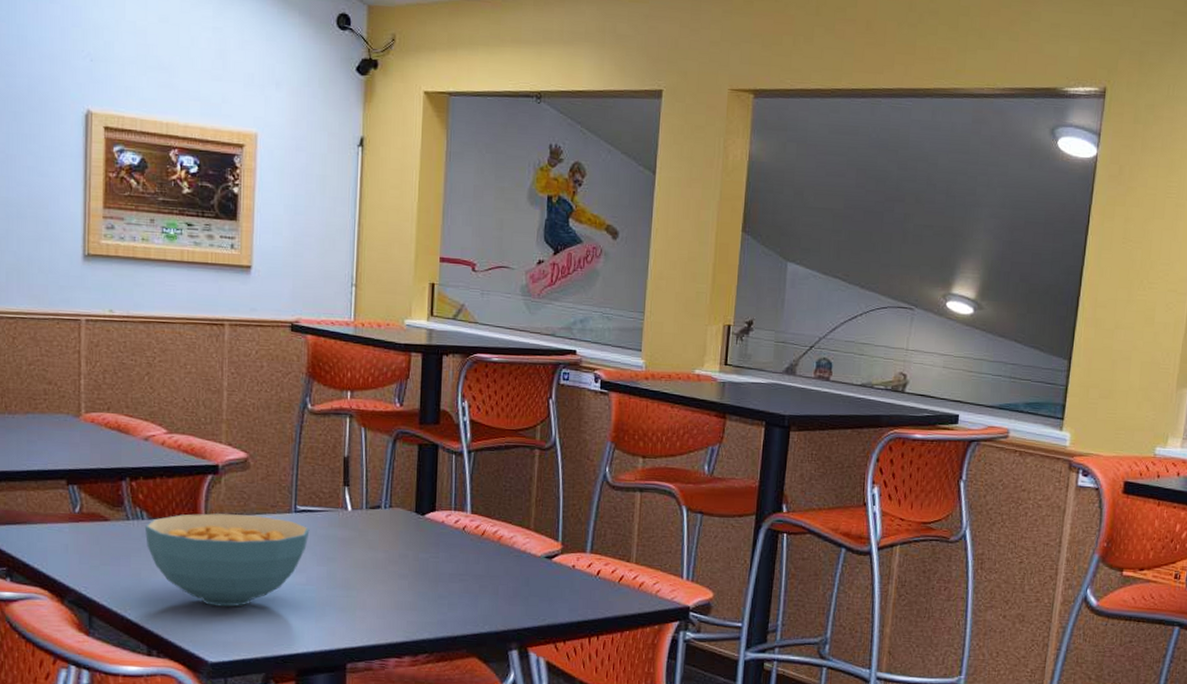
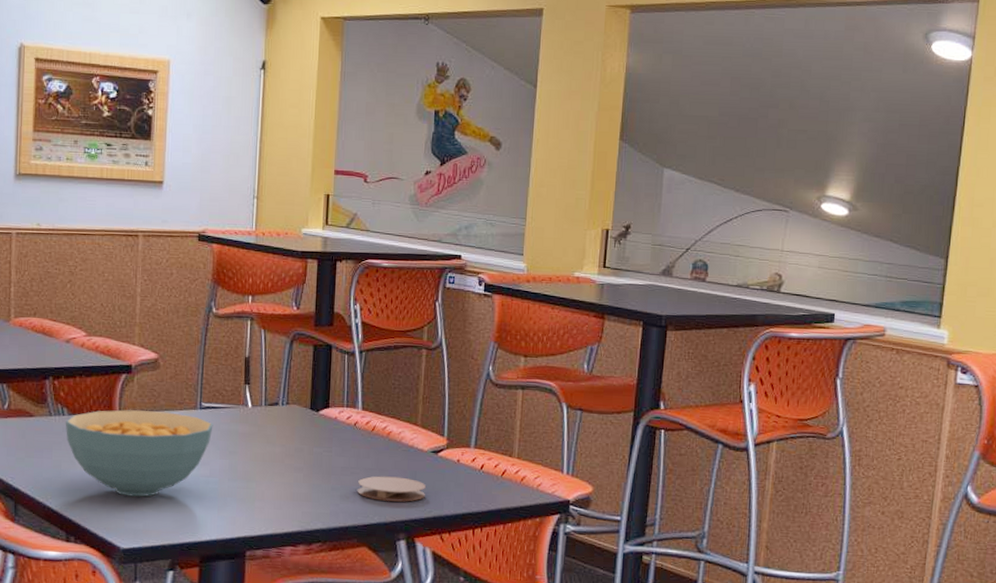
coaster: none [467,582,539,610] -> present [358,476,426,502]

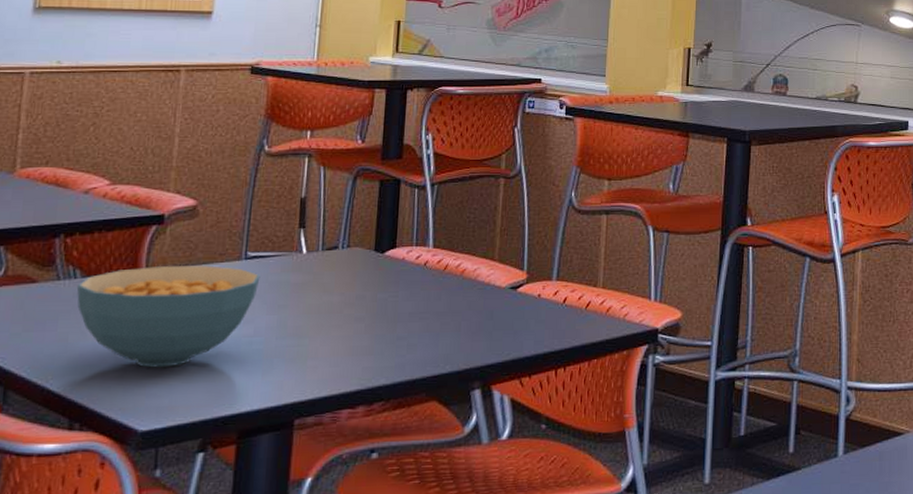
coaster: present [358,476,426,502] -> none [427,318,503,347]

